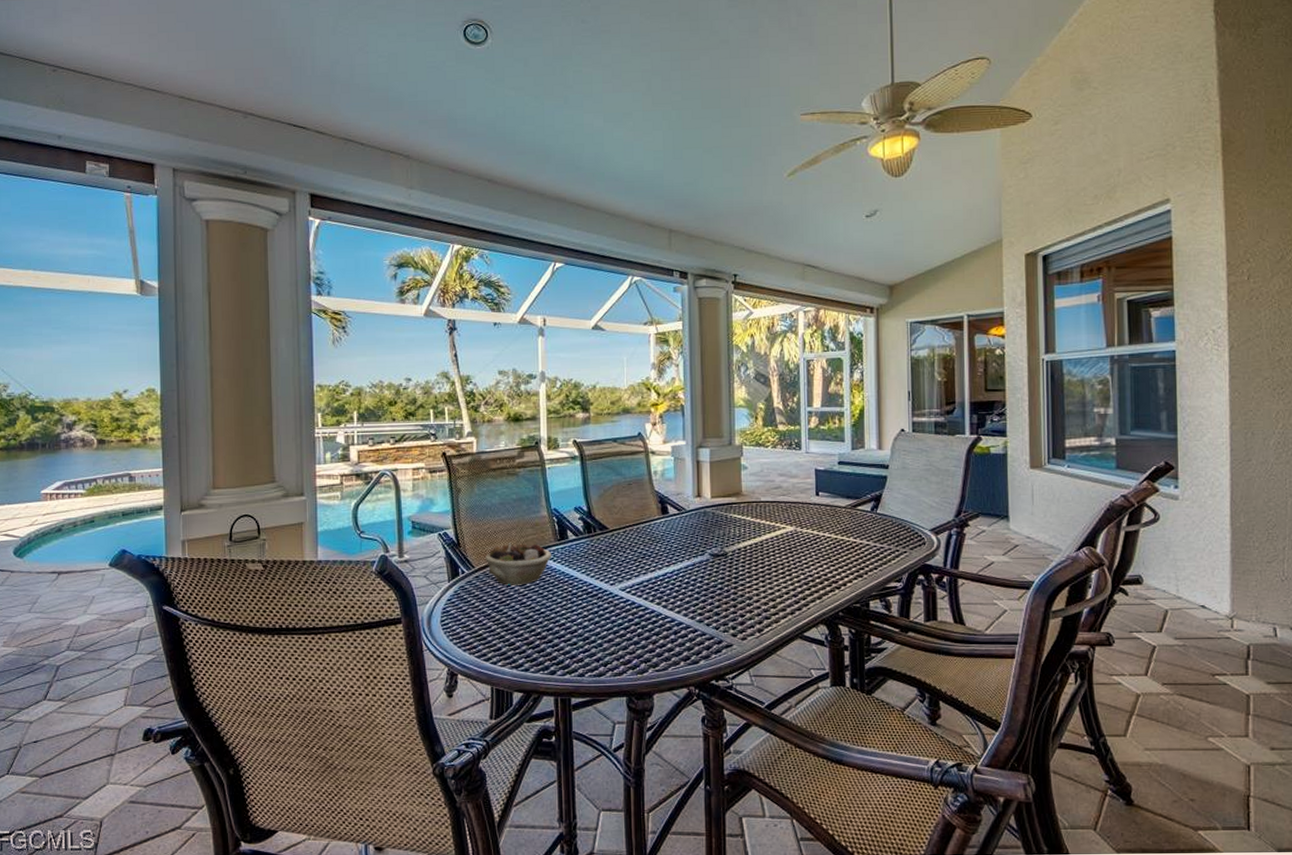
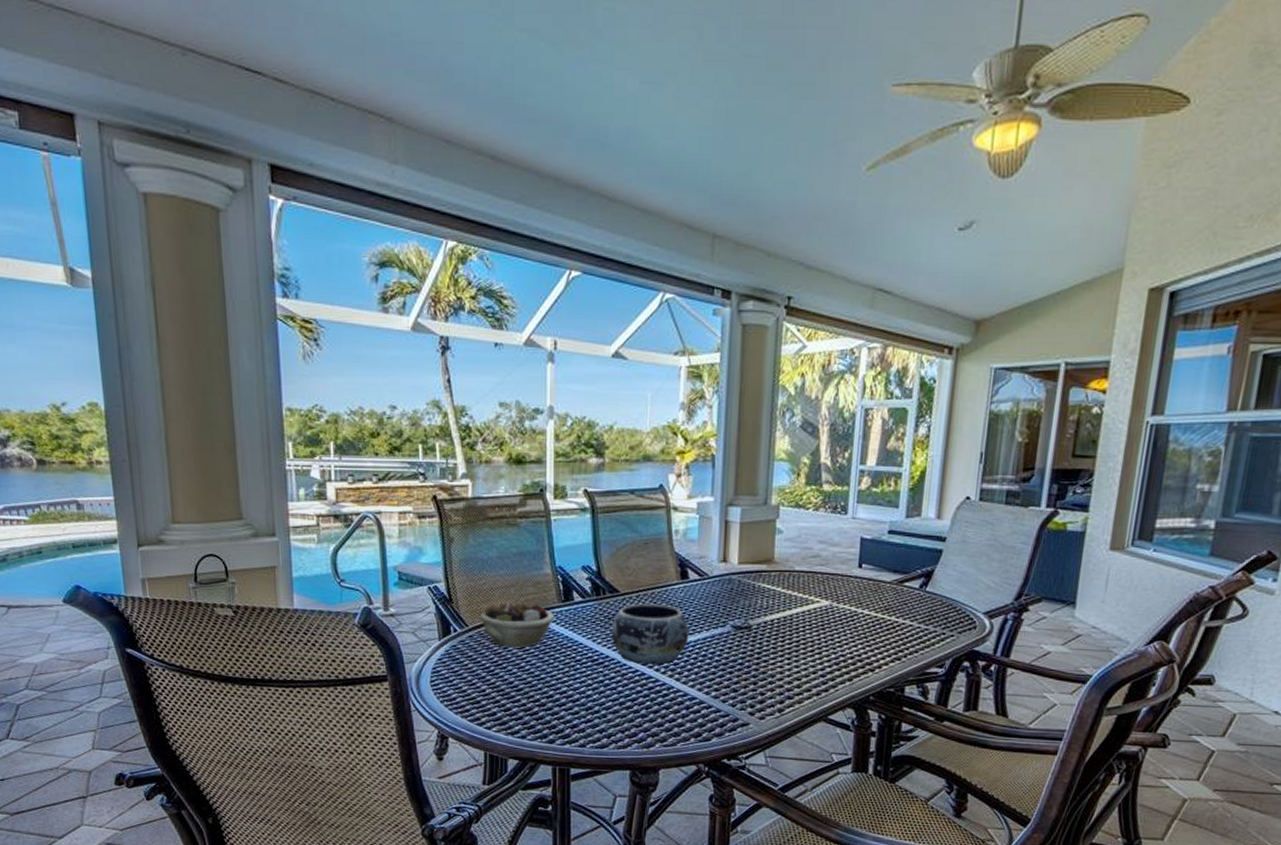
decorative bowl: none [603,537,673,594] -> present [611,603,689,665]

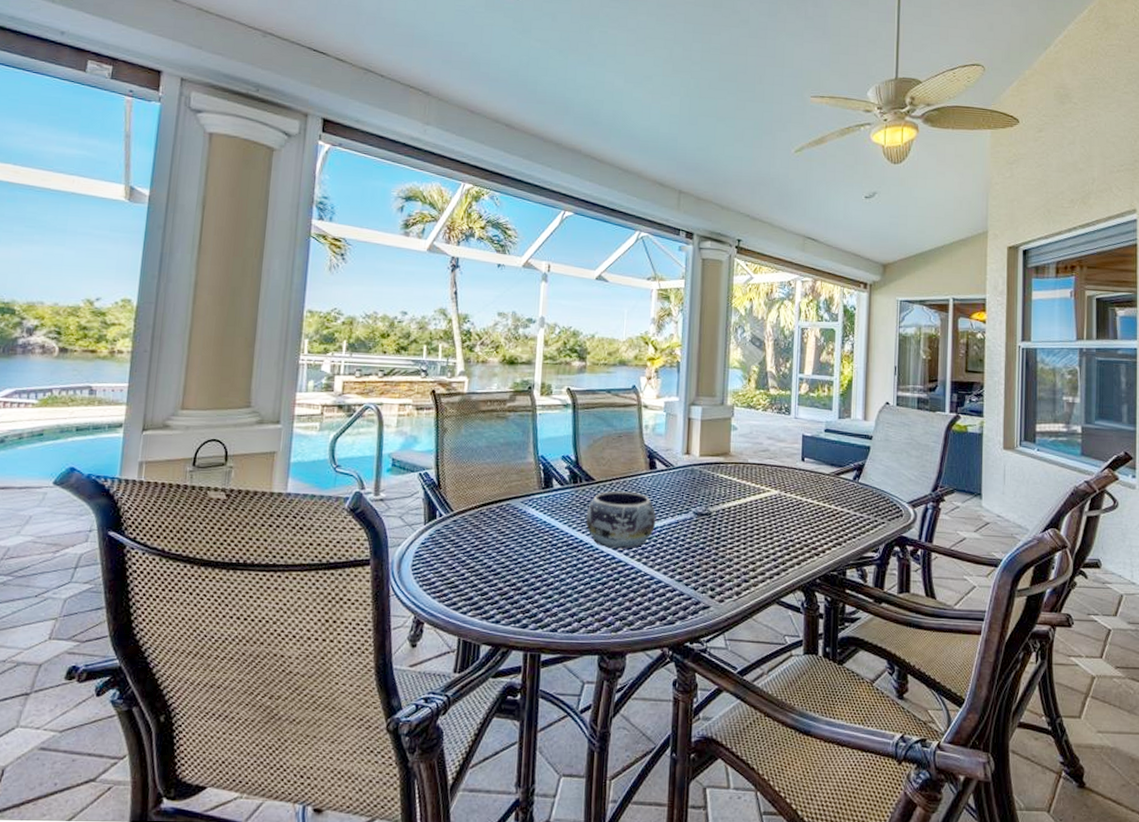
succulent planter: present [480,601,555,648] -> none [465,488,535,533]

